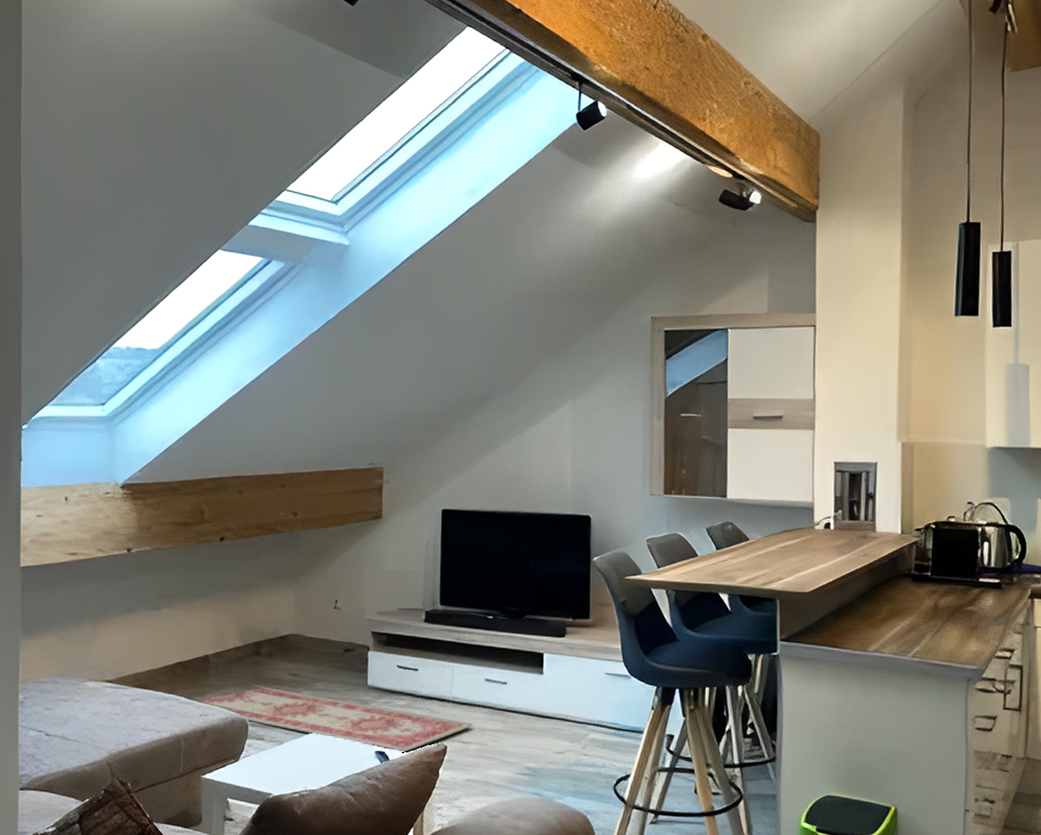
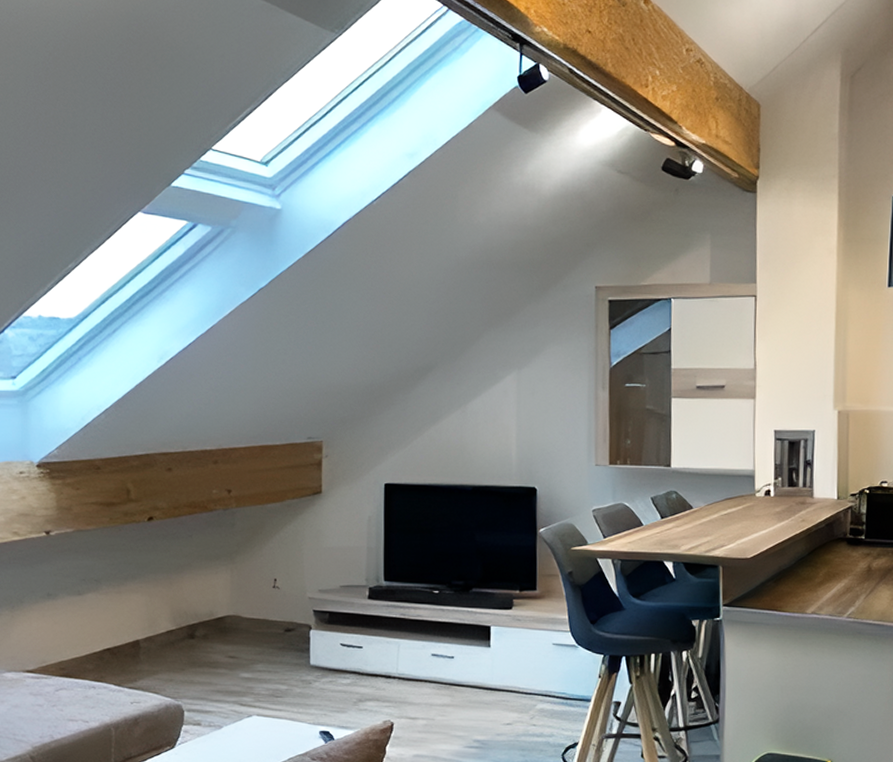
rug: present [197,685,473,752] -> none [127,669,420,731]

